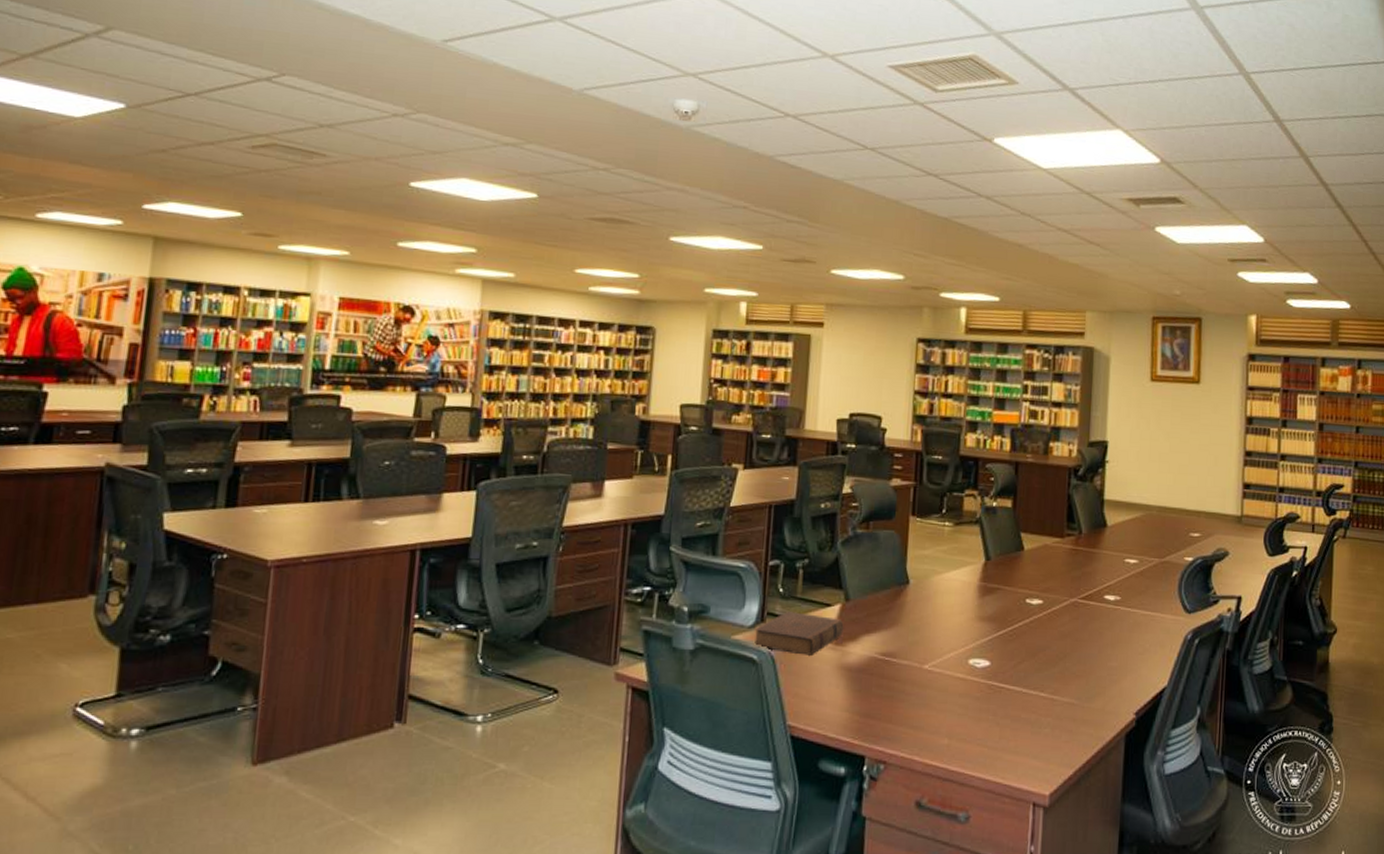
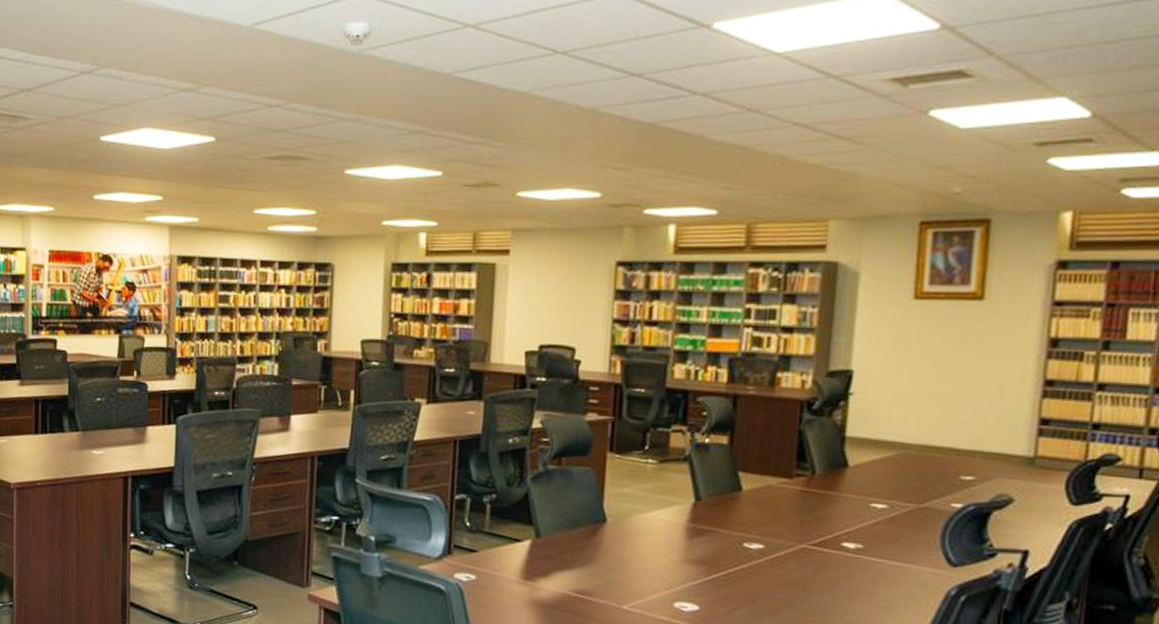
book: present [754,612,844,655] -> none [441,545,535,589]

